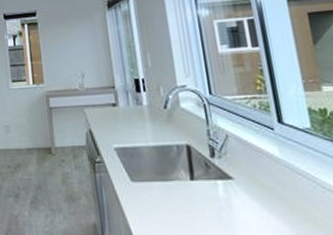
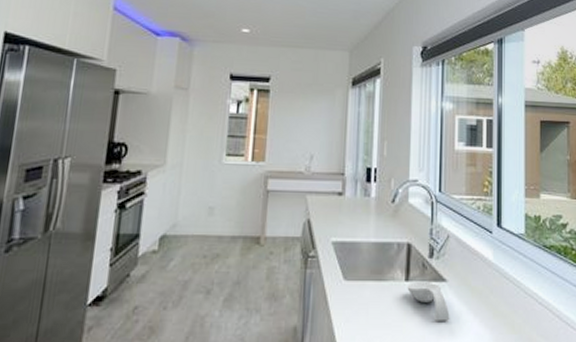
spoon rest: none [193,180,243,217] -> present [407,281,450,321]

